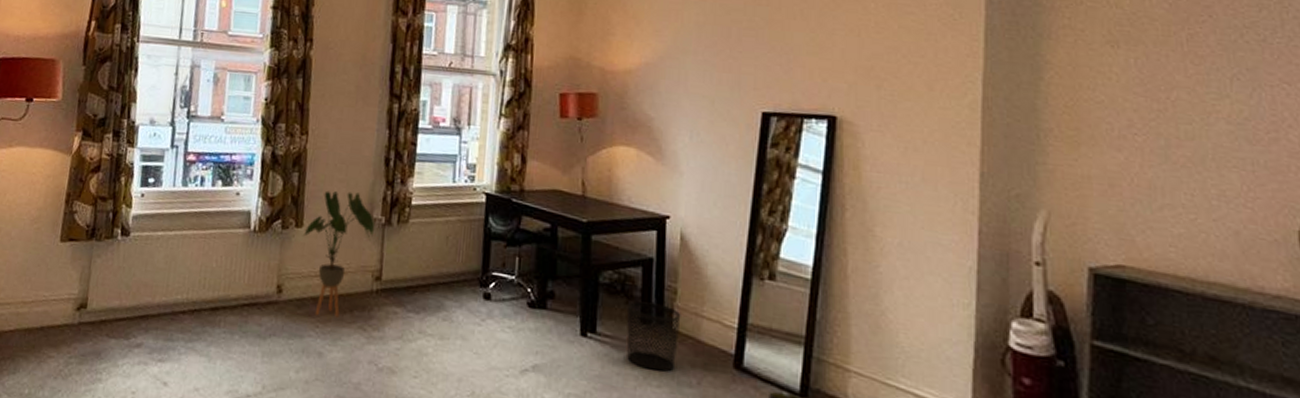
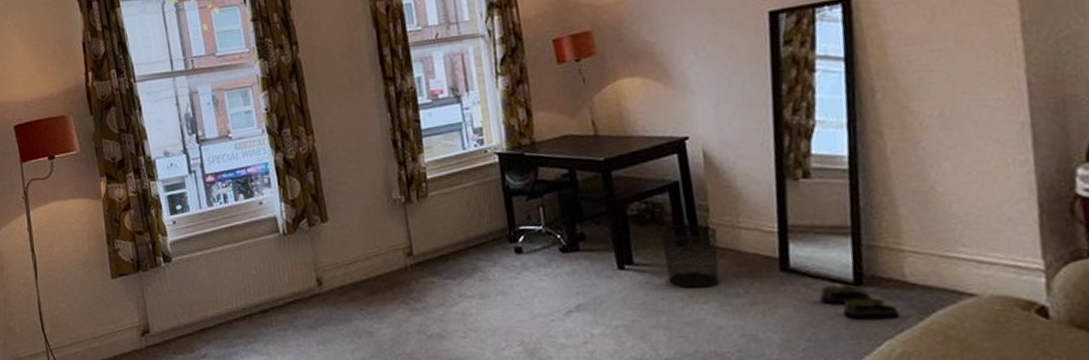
house plant: present [303,191,375,319] -> none [330,178,397,300]

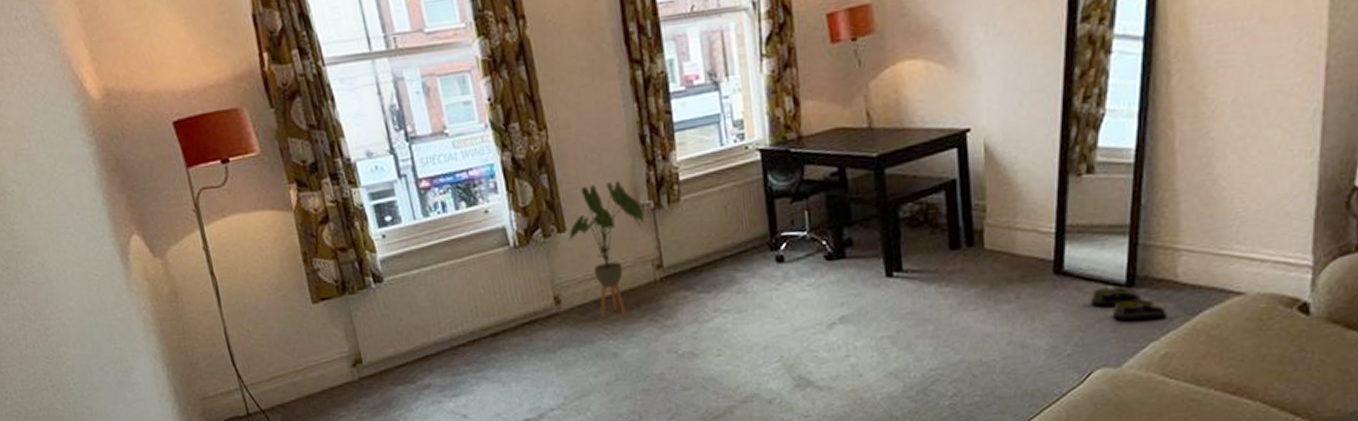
house plant: none [330,178,397,300] -> present [568,181,645,318]
waste bin: present [659,224,719,288] -> none [932,226,993,295]

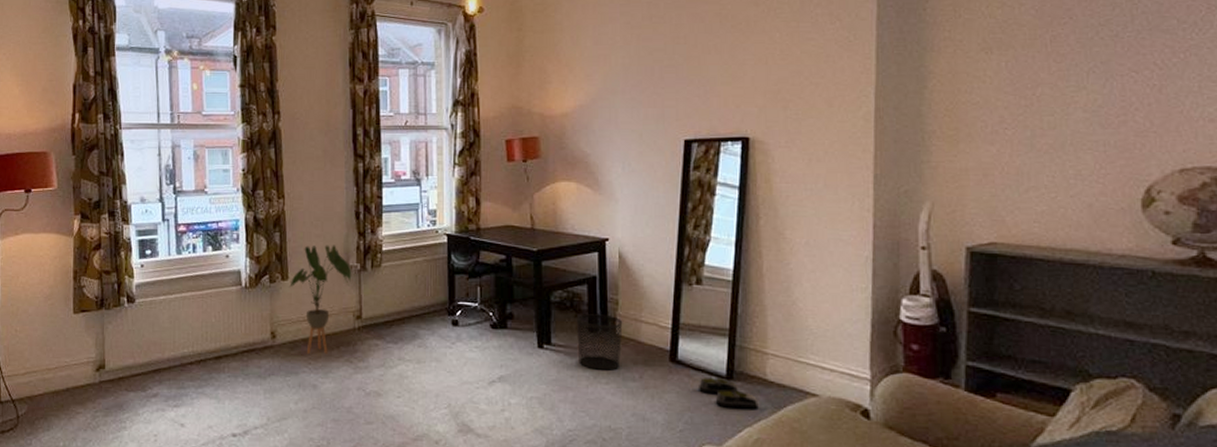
waste bin: none [932,226,993,295] -> present [576,314,623,370]

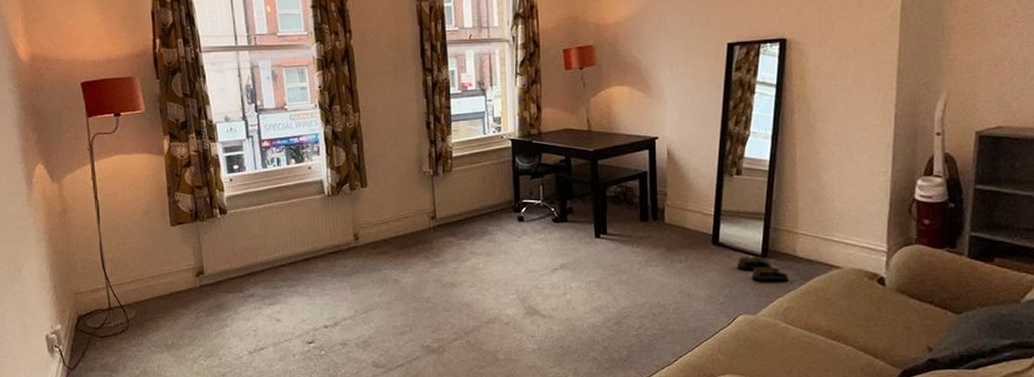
house plant: present [289,245,352,355] -> none [369,153,426,253]
waste bin: present [576,314,623,370] -> none [629,205,671,255]

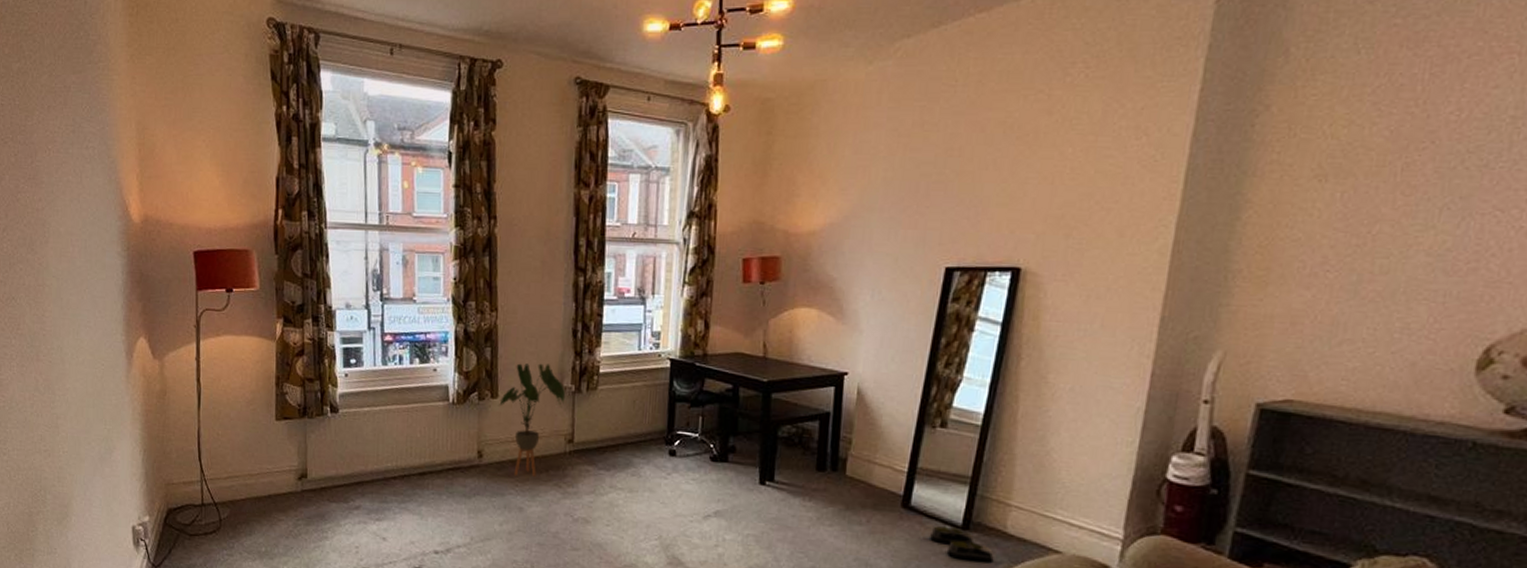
house plant: none [369,153,426,253] -> present [499,363,566,478]

